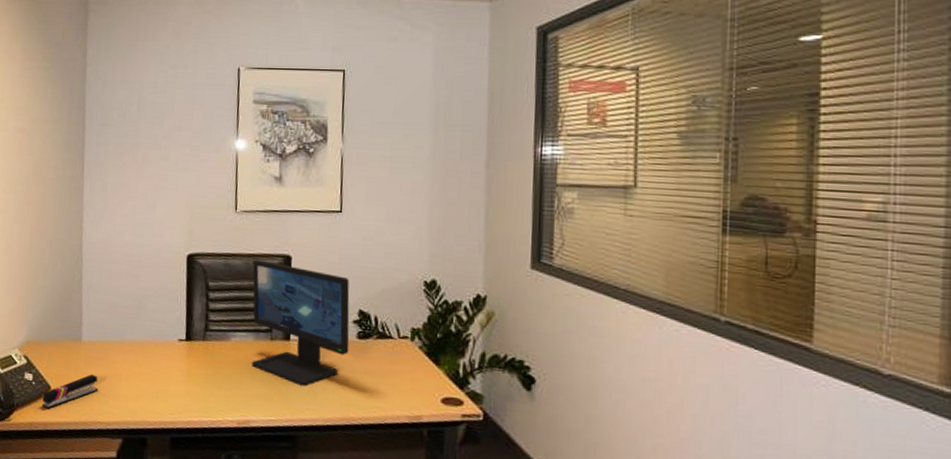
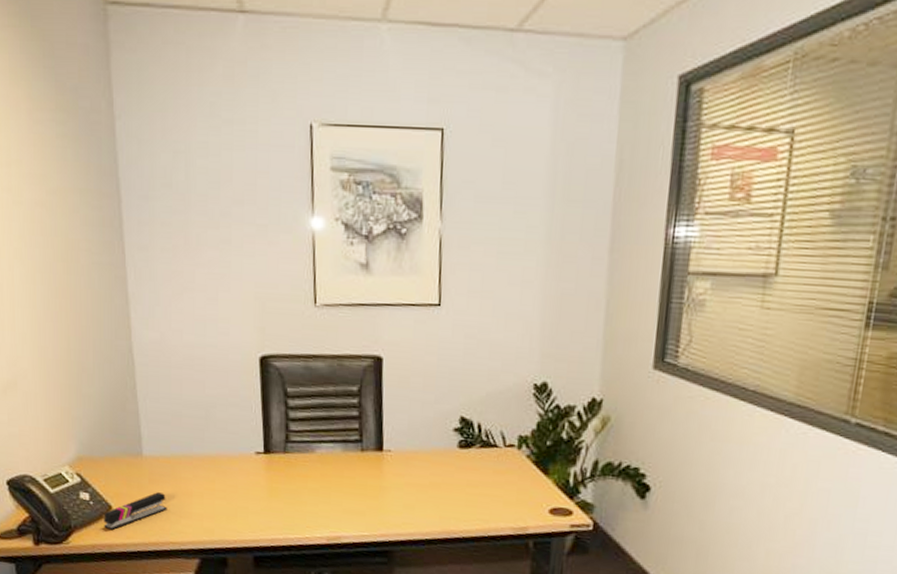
computer monitor: present [252,259,350,386] -> none [338,361,450,500]

